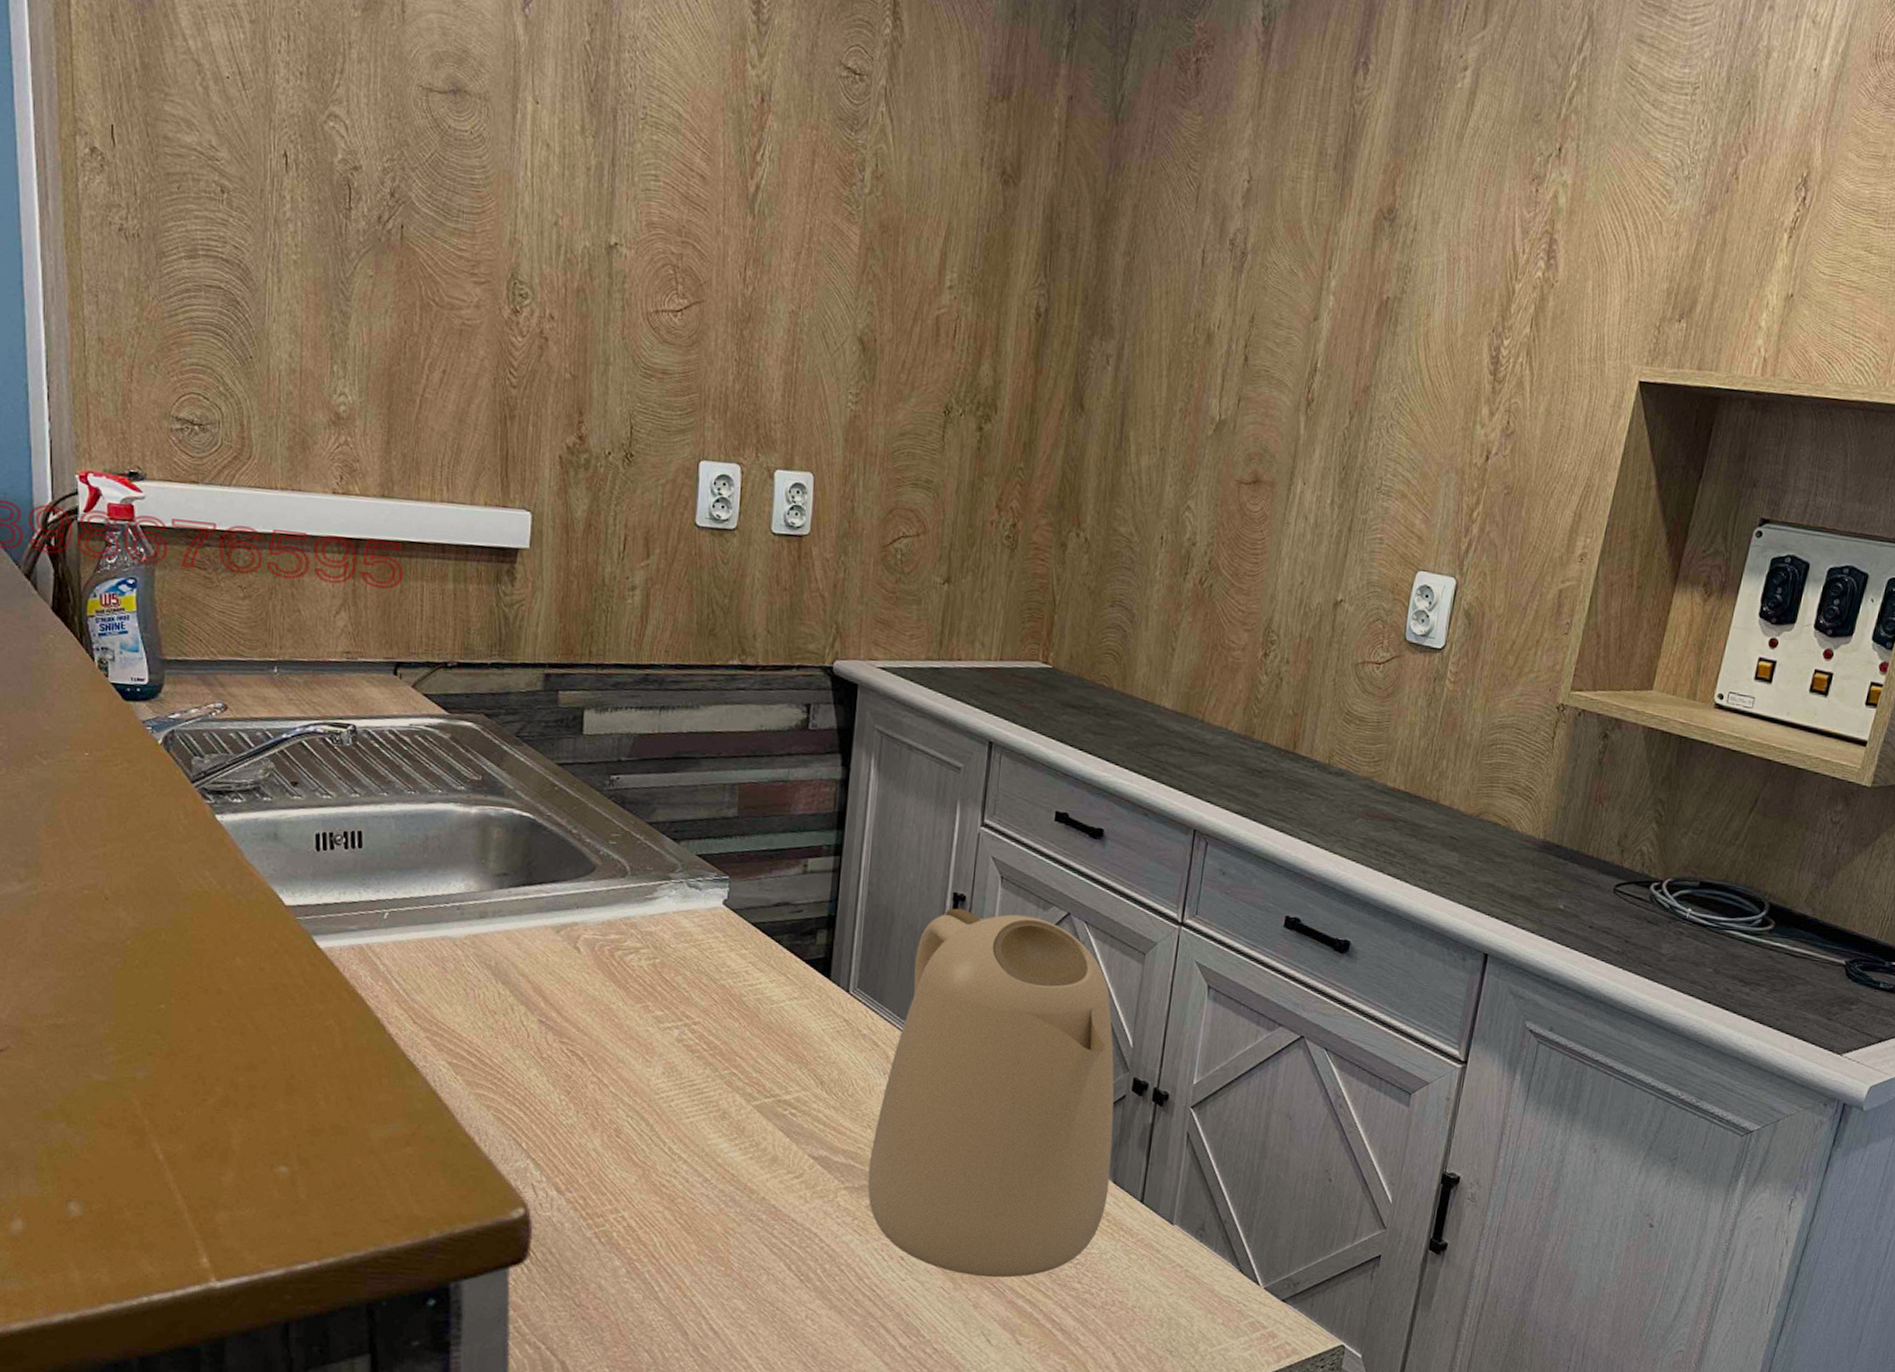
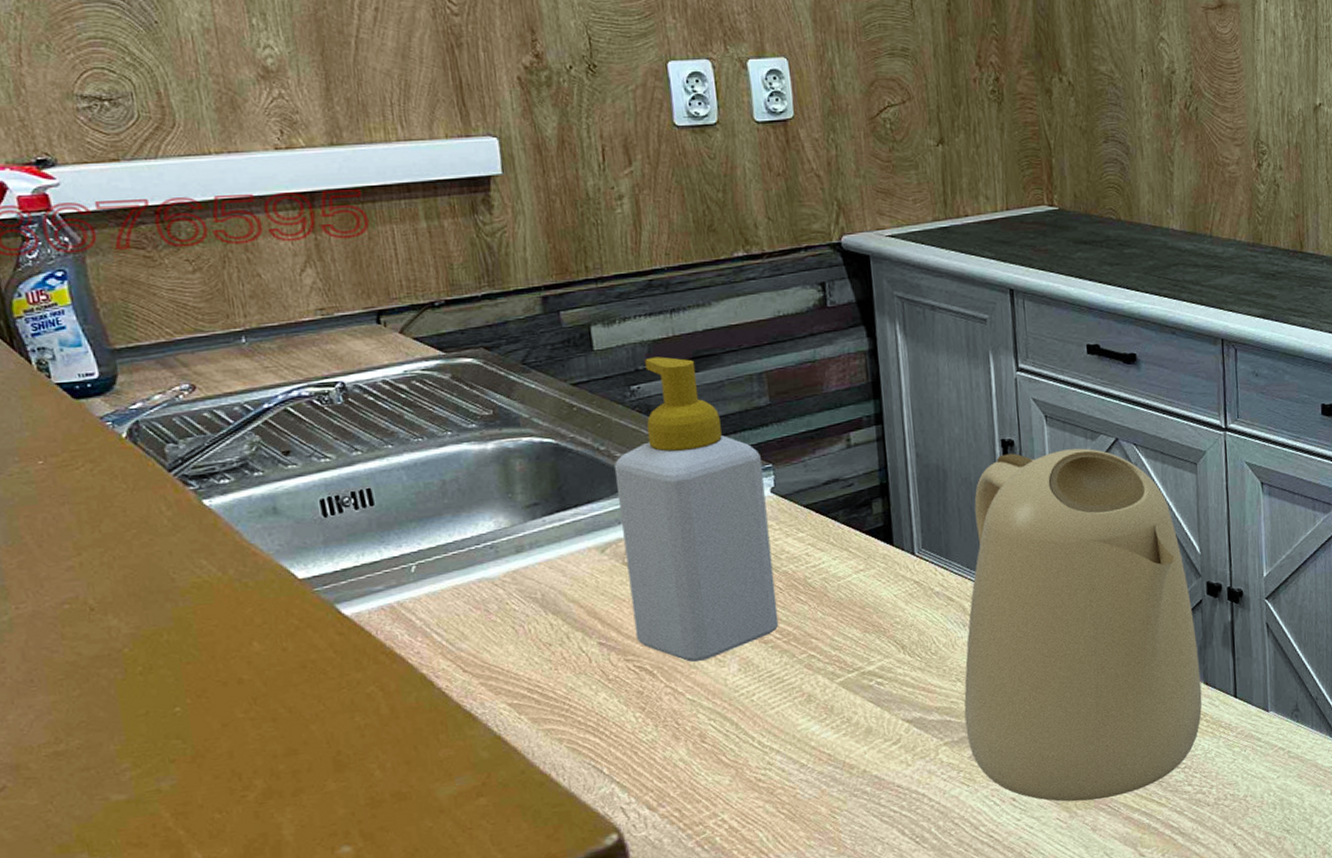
soap bottle: none [574,750,720,1058] -> present [613,356,779,663]

